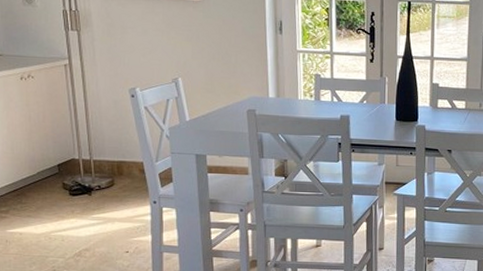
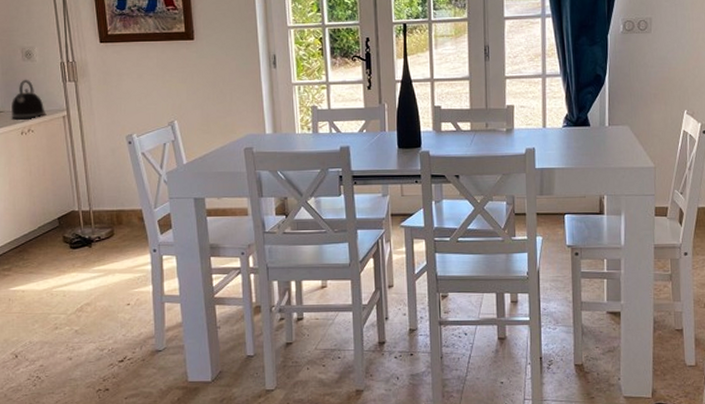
kettle: none [11,24,46,66] -> present [11,79,45,121]

